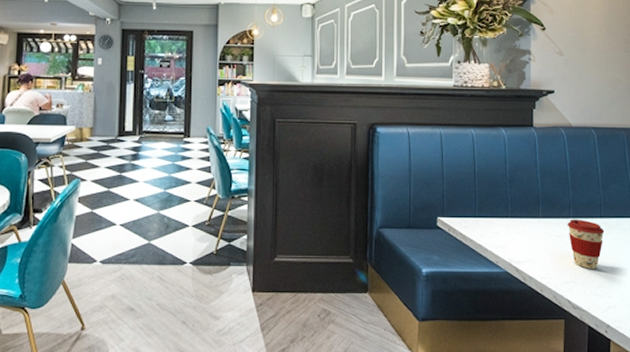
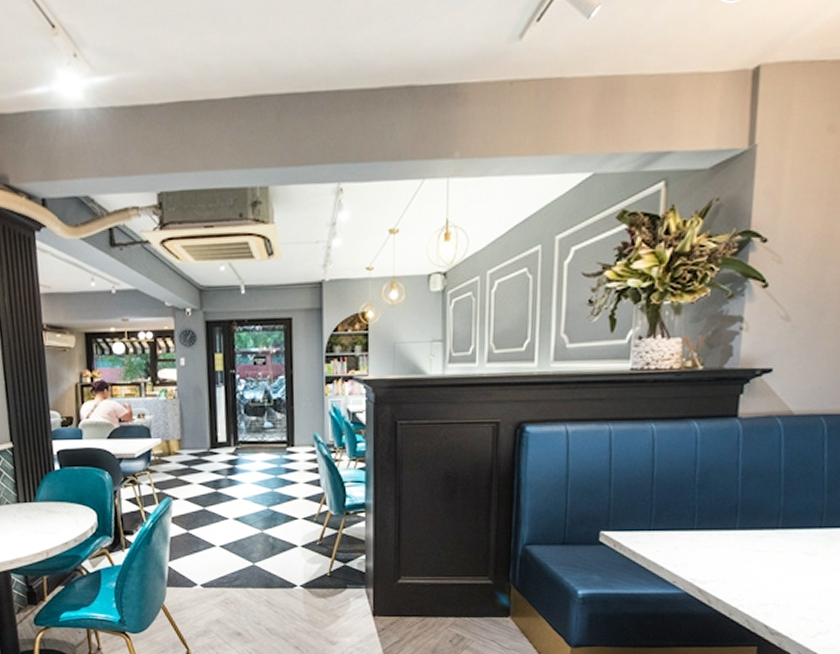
coffee cup: present [567,219,605,269] -> none [772,530,824,589]

